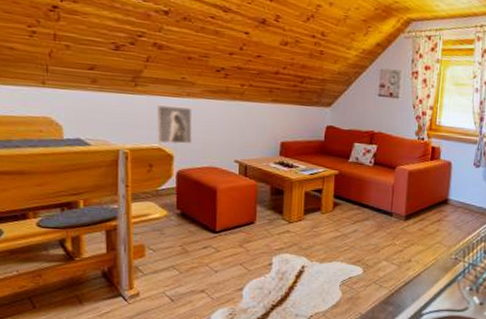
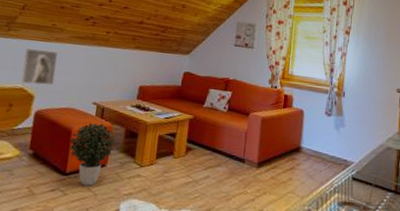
potted plant: none [216,181,262,243] -> present [69,123,115,186]

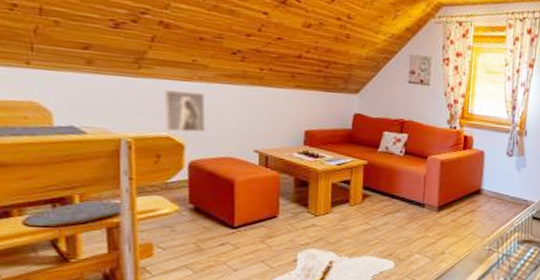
potted plant: present [69,123,115,186] -> none [234,172,285,238]

